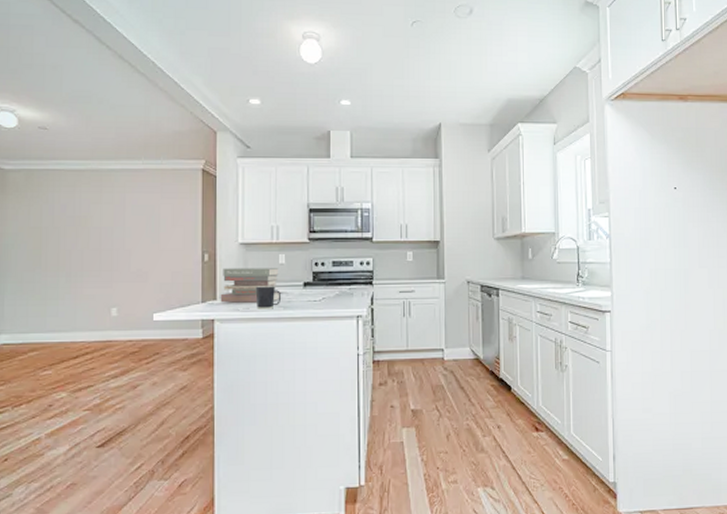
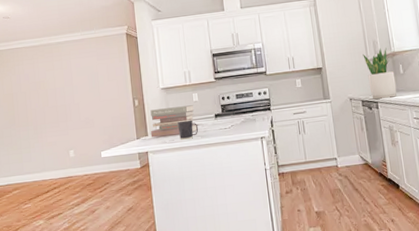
planter: none [488,226,522,285] -> present [362,47,397,100]

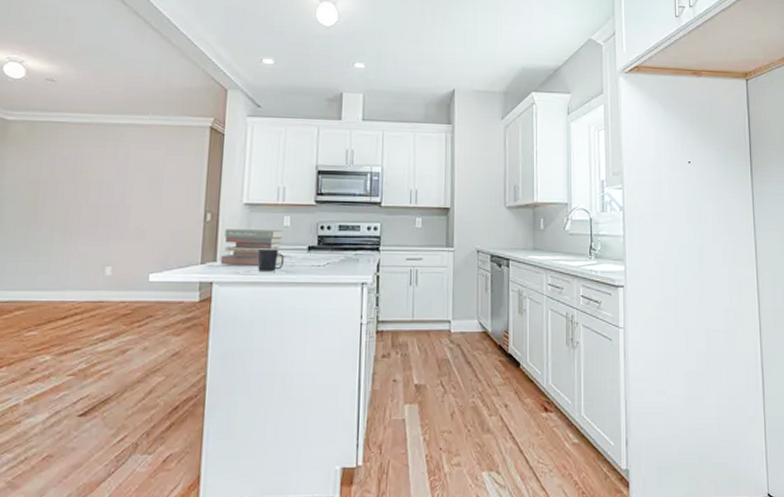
planter: present [362,47,397,100] -> none [500,195,534,256]

